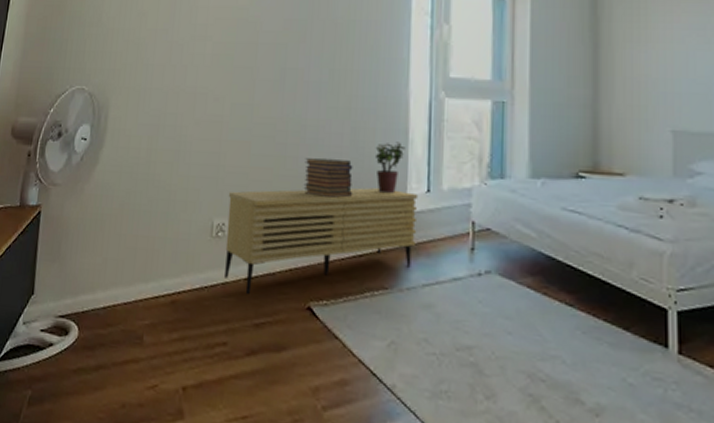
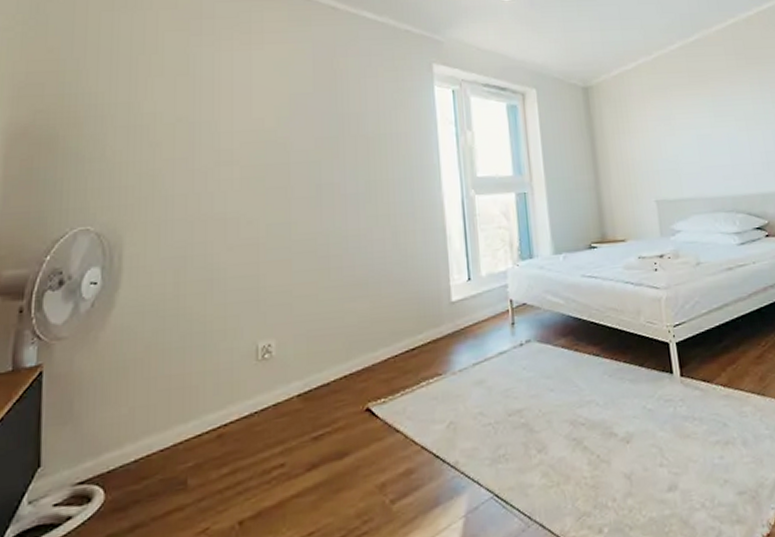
sideboard: present [225,188,419,294] -> none [272,283,464,409]
book stack: present [303,157,353,198] -> none [349,263,400,301]
potted plant: present [374,142,406,194] -> none [416,239,445,289]

